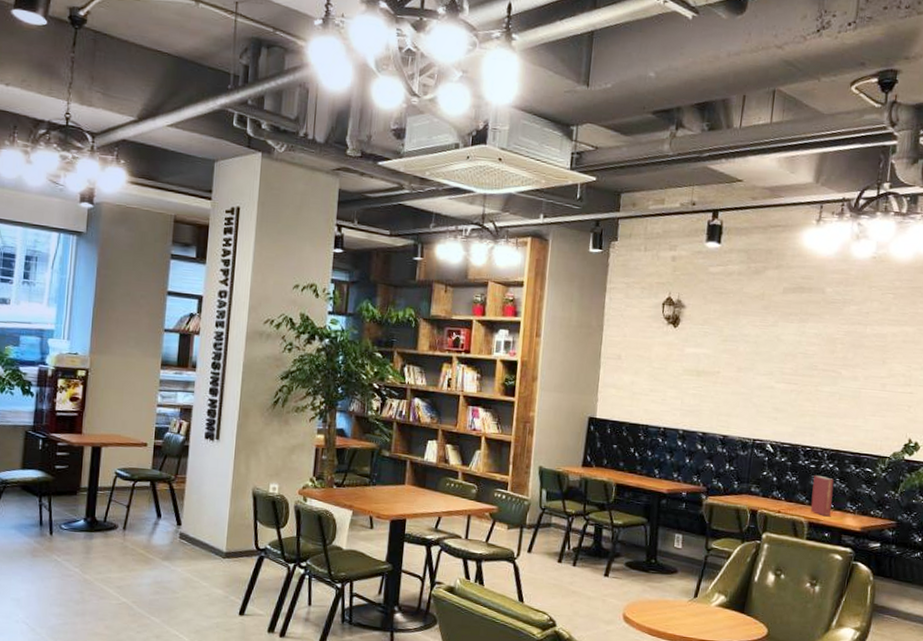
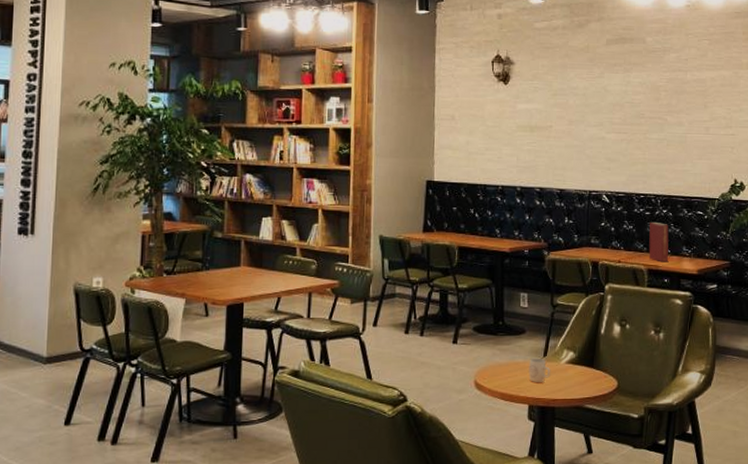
mug: none [677,597,701,623] -> present [528,358,551,383]

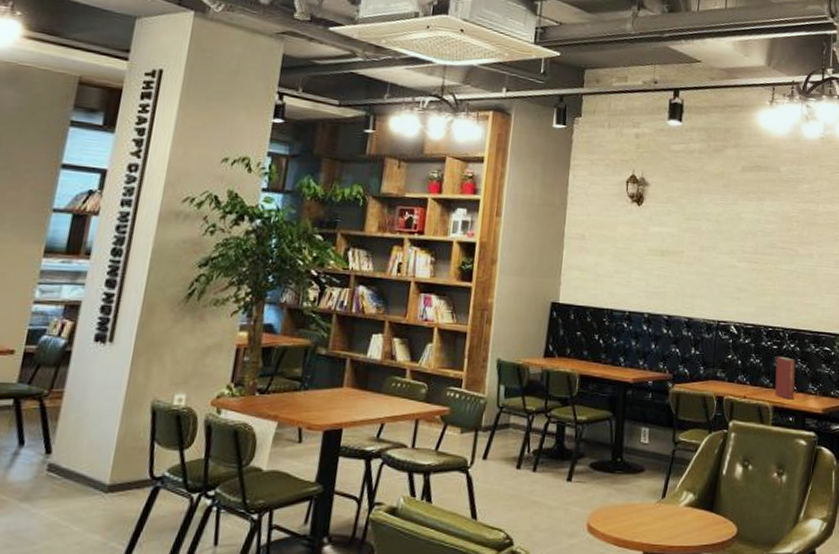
mug: present [528,358,551,383] -> none [645,499,669,528]

